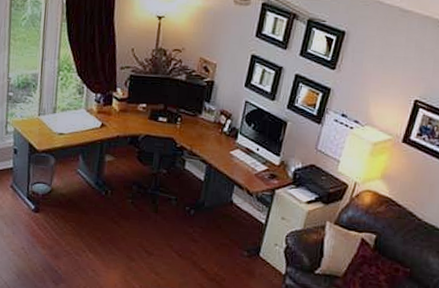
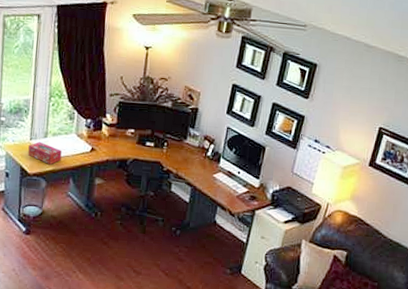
tissue box: none [36,117,71,141] -> present [28,141,62,164]

